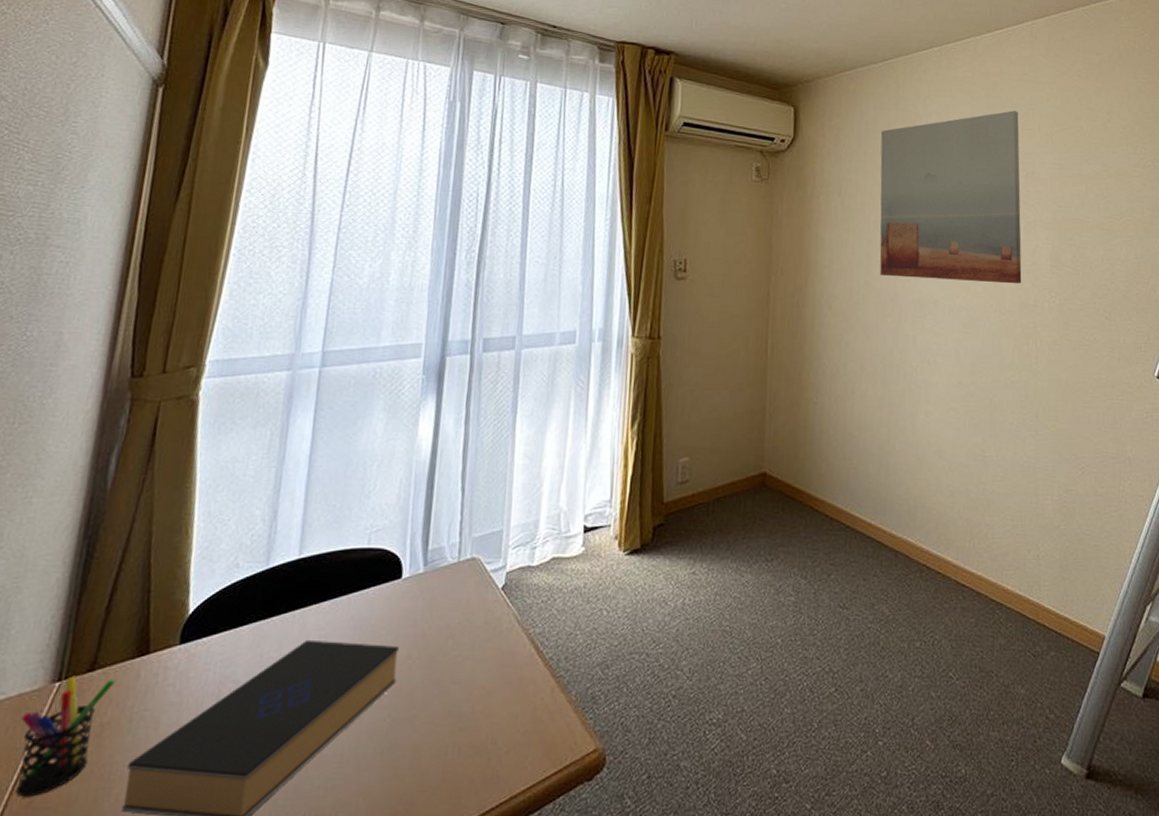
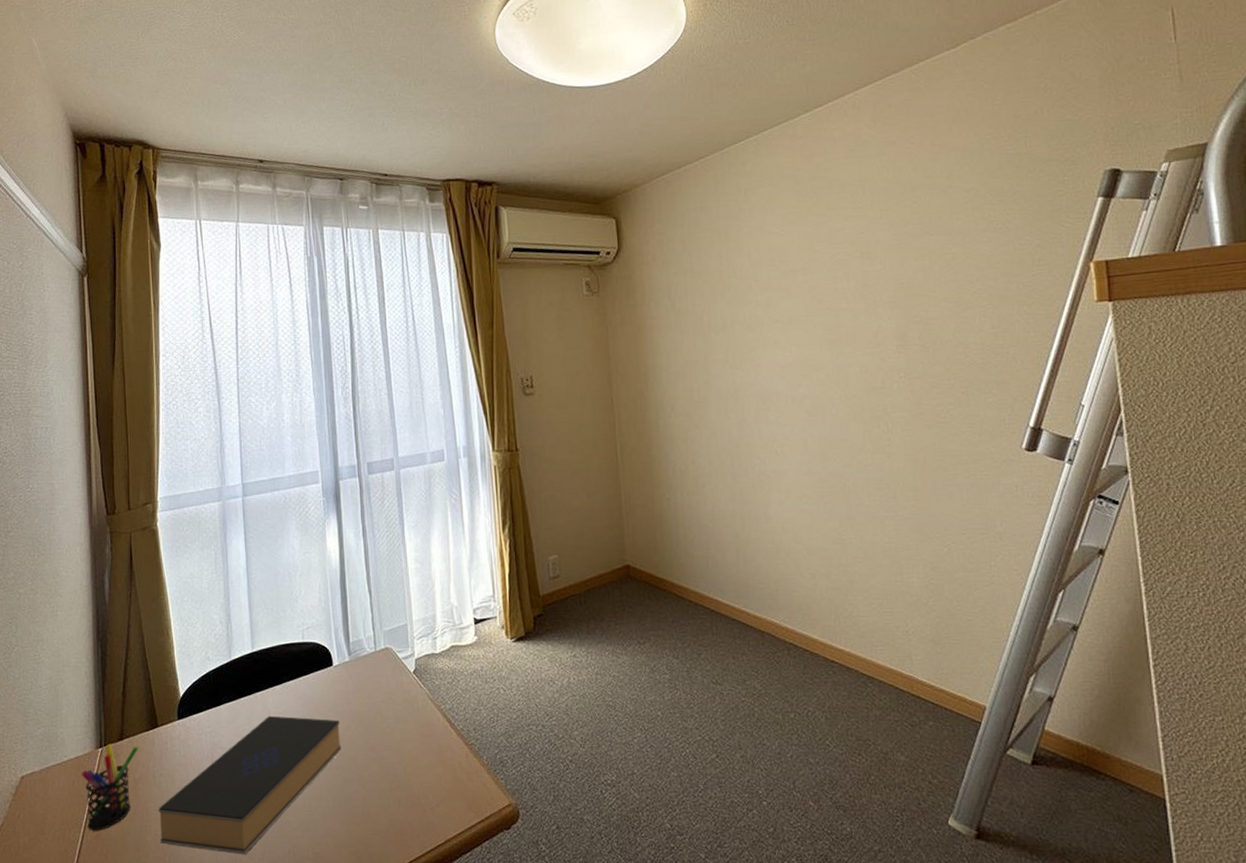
wall art: present [879,110,1022,284] -> none [704,190,866,374]

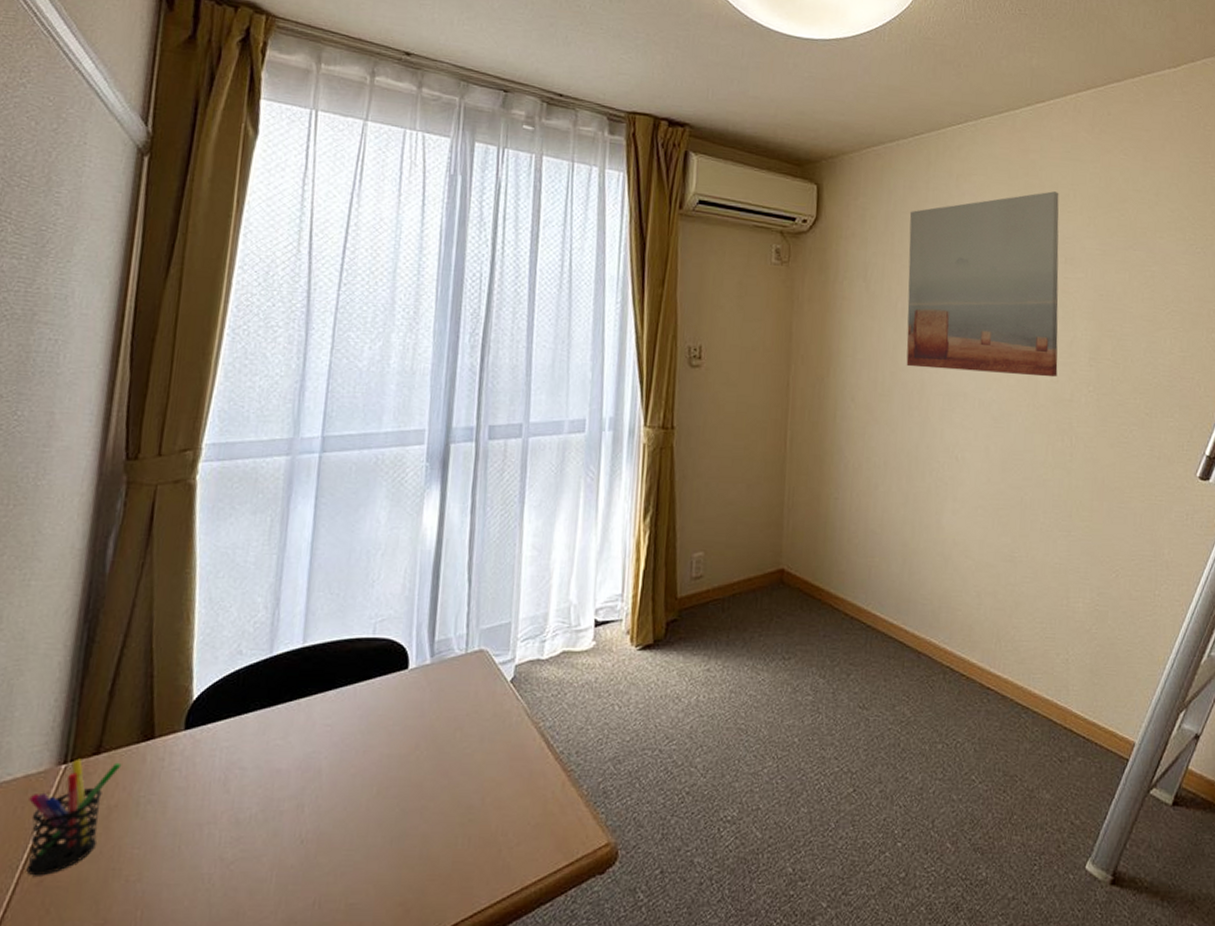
book: present [158,715,342,855] -> none [132,728,406,907]
wall art: none [704,190,866,374] -> present [906,191,1059,377]

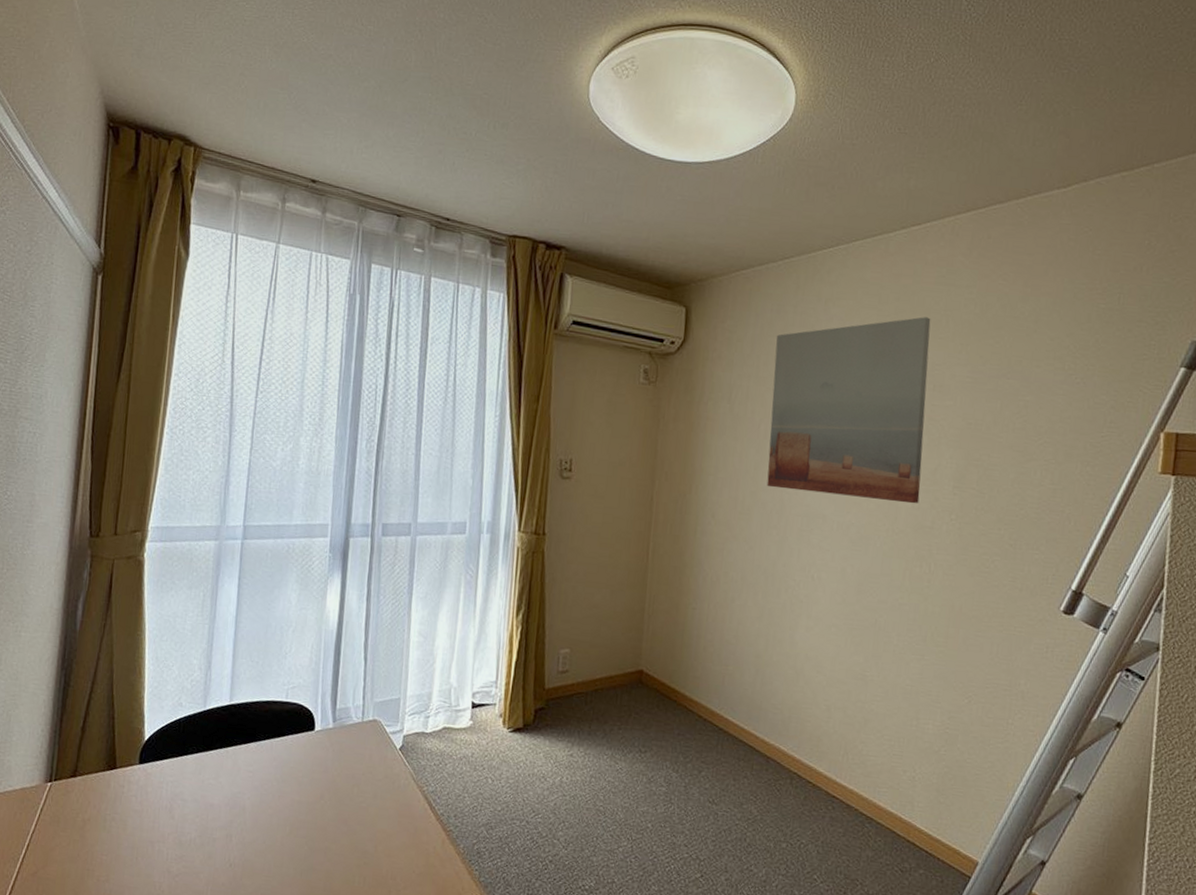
pen holder: present [26,758,122,876] -> none [25,779,92,869]

